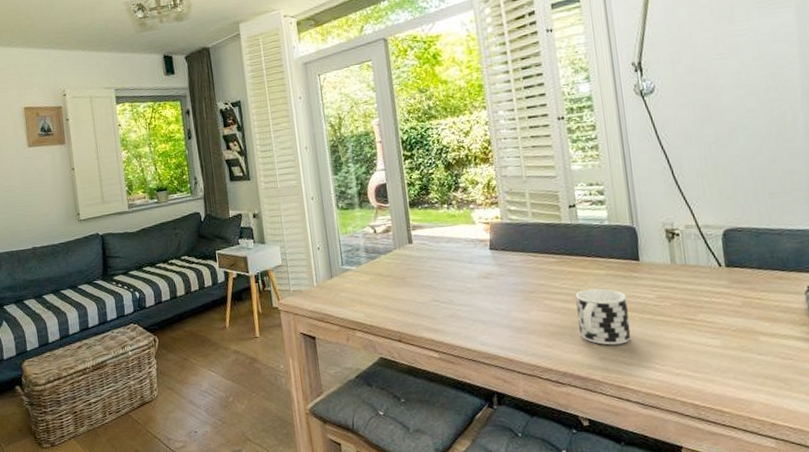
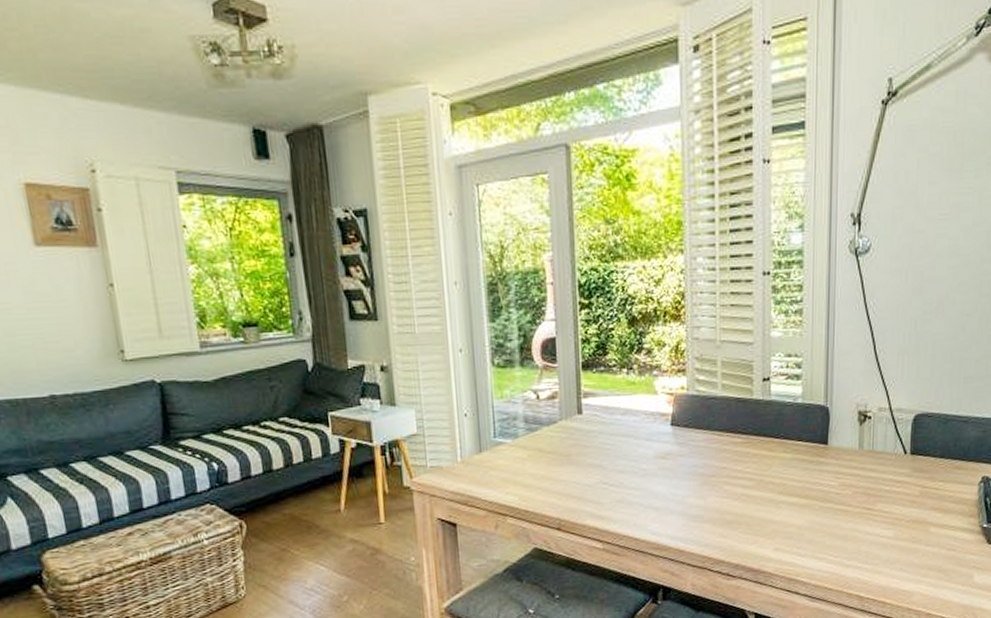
cup: present [575,288,631,345] -> none [758,474,809,536]

